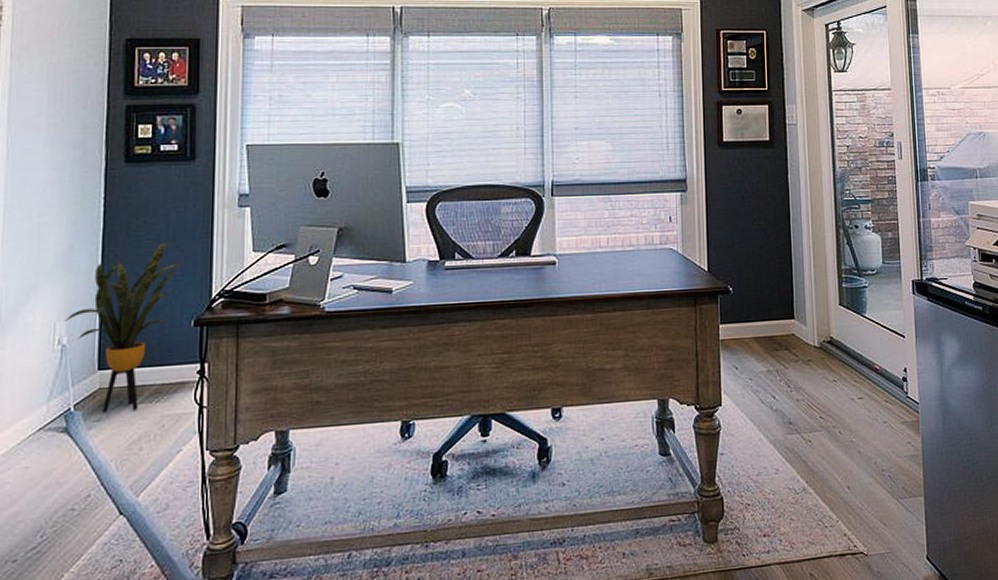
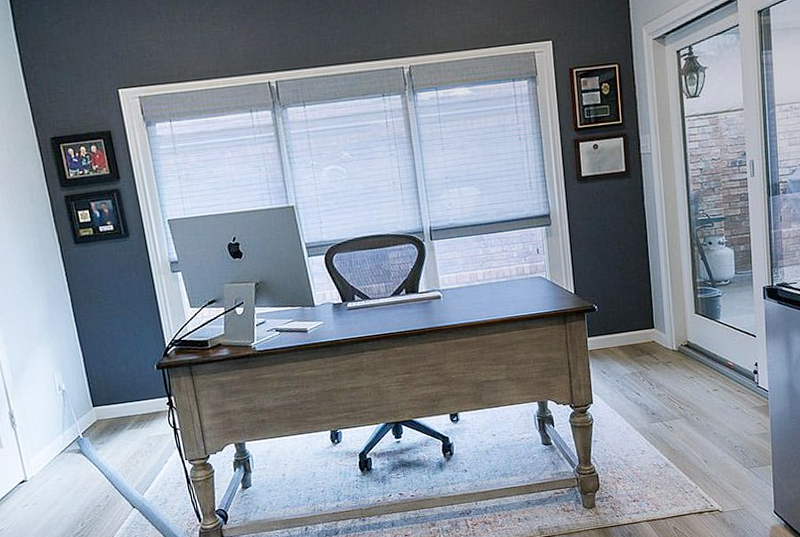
house plant: present [64,242,186,414] -> none [59,305,140,438]

